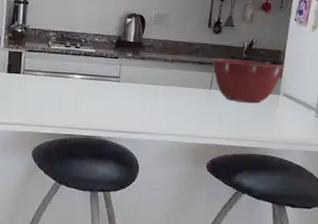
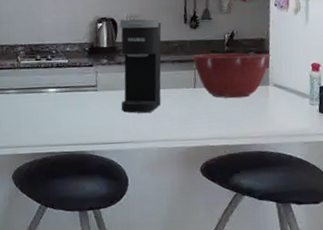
coffee maker: none [140,17,187,107] -> present [119,19,162,113]

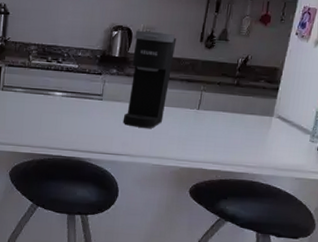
mixing bowl: present [193,53,271,99] -> none [202,76,281,126]

